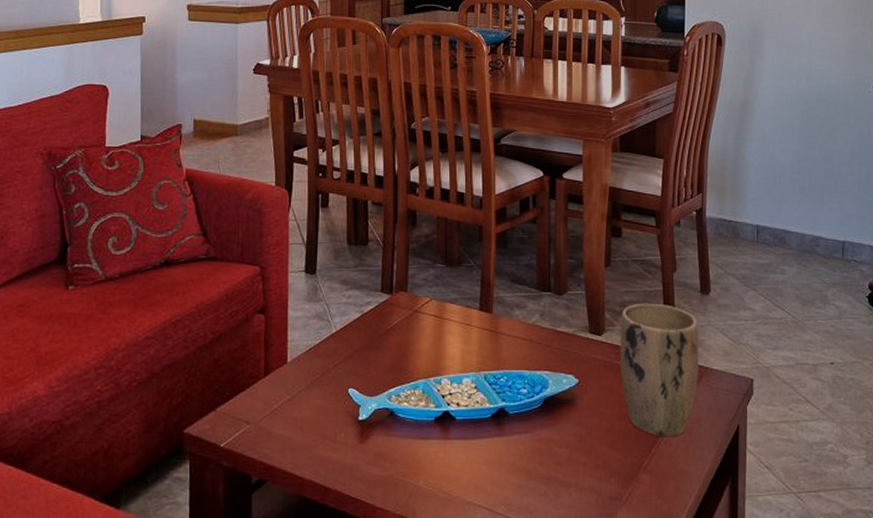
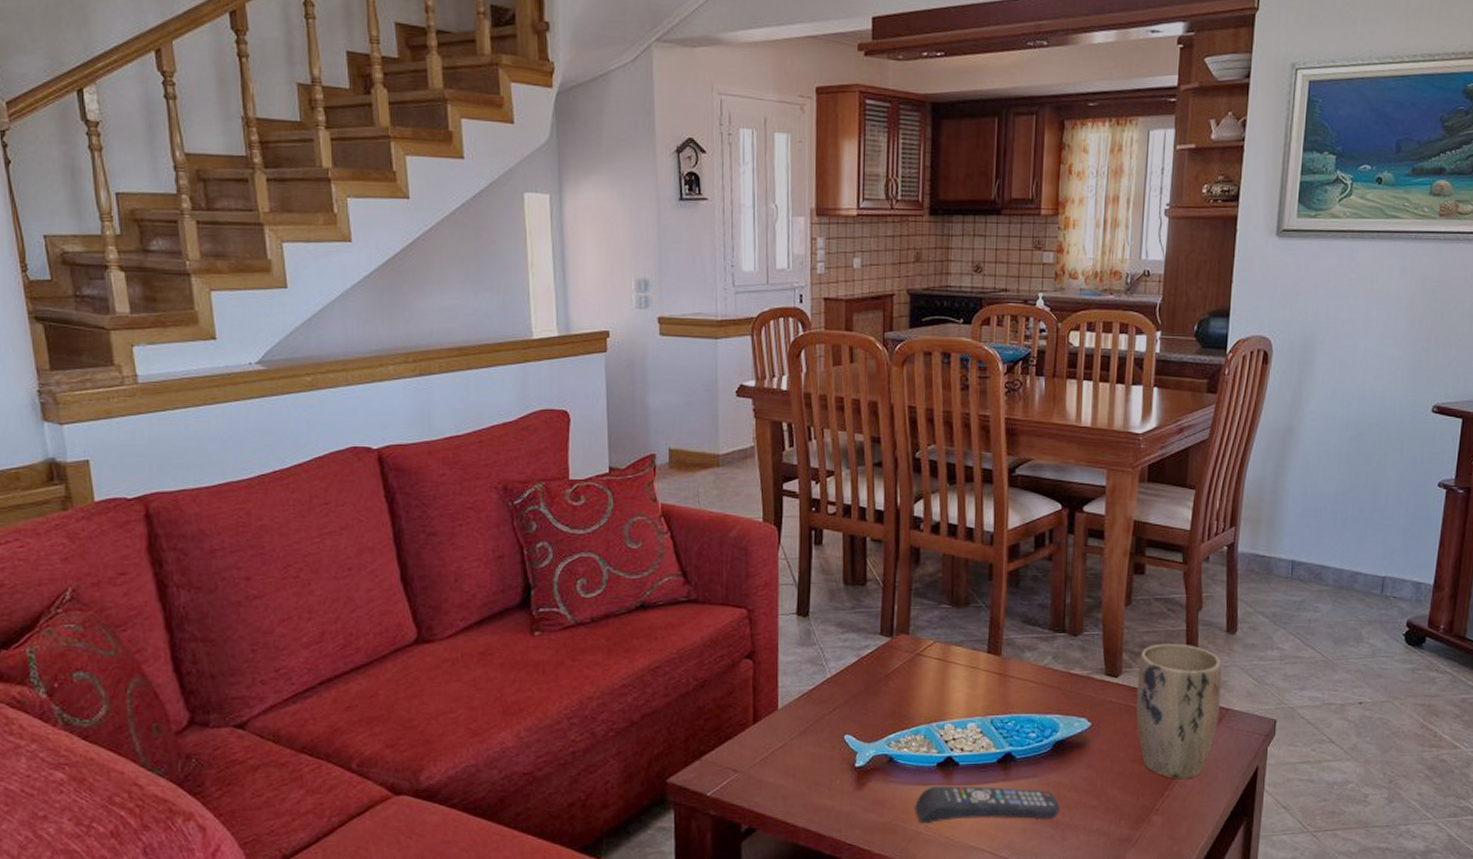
remote control: none [415,441,552,479] -> present [915,786,1060,824]

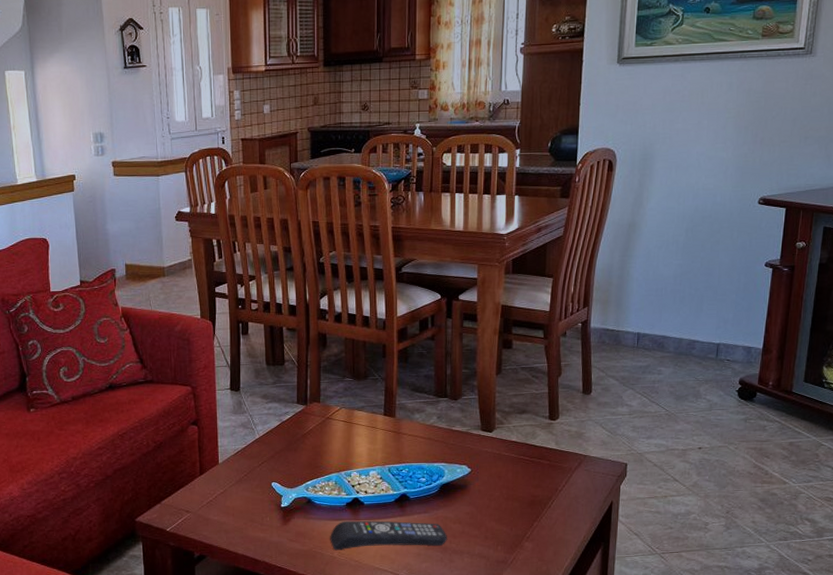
plant pot: present [1136,643,1222,780] -> none [508,403,579,513]

